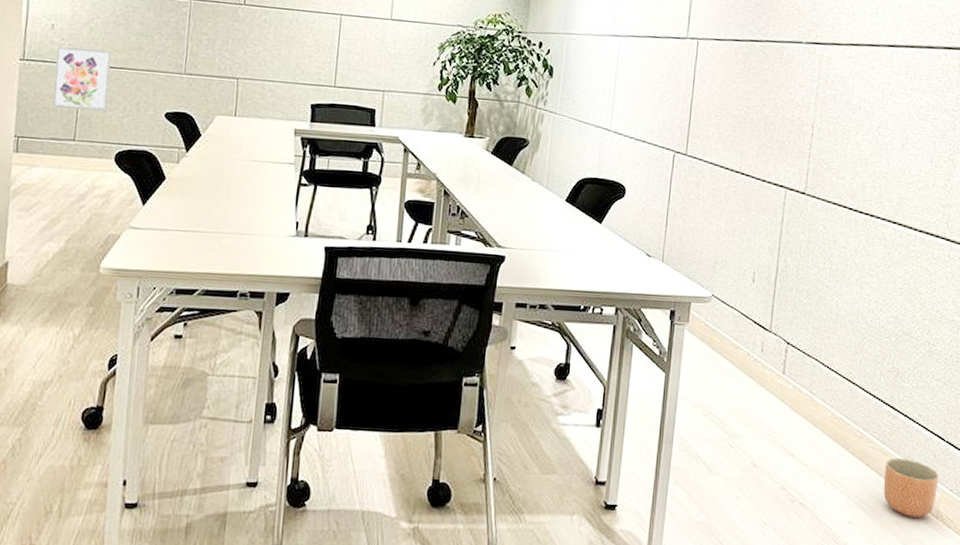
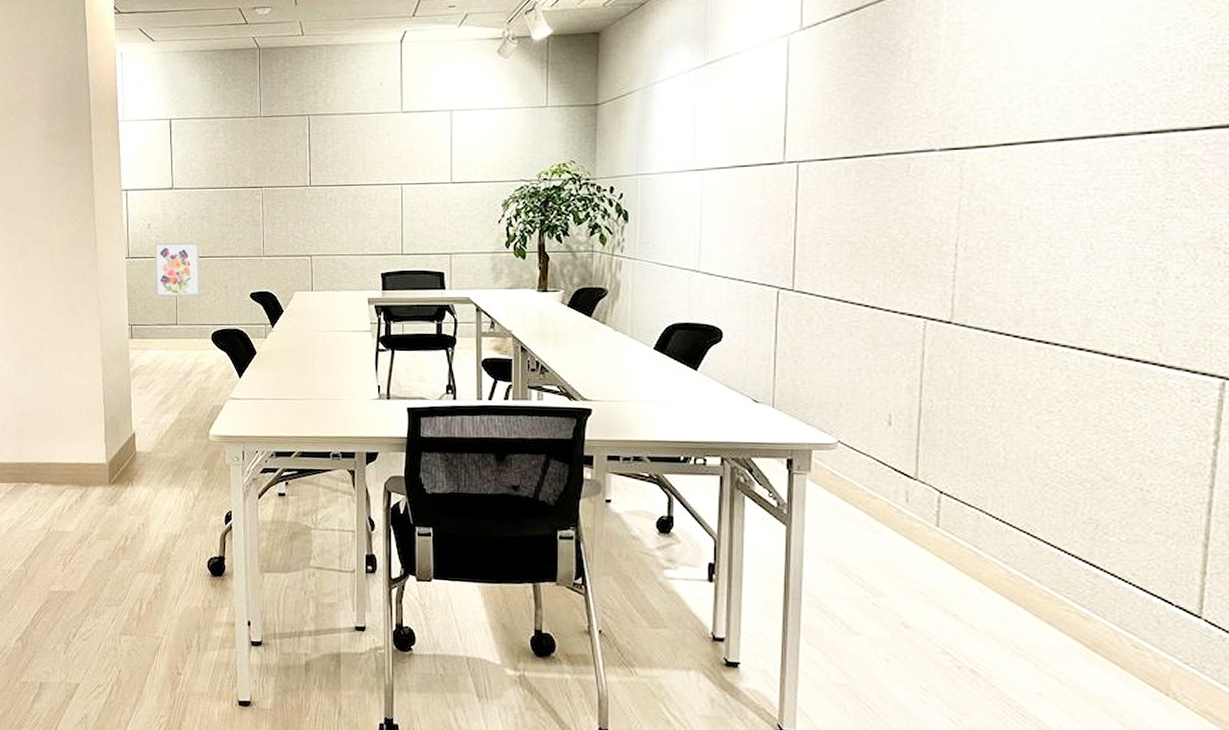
planter: present [883,457,939,519] -> none [1085,623,1167,695]

